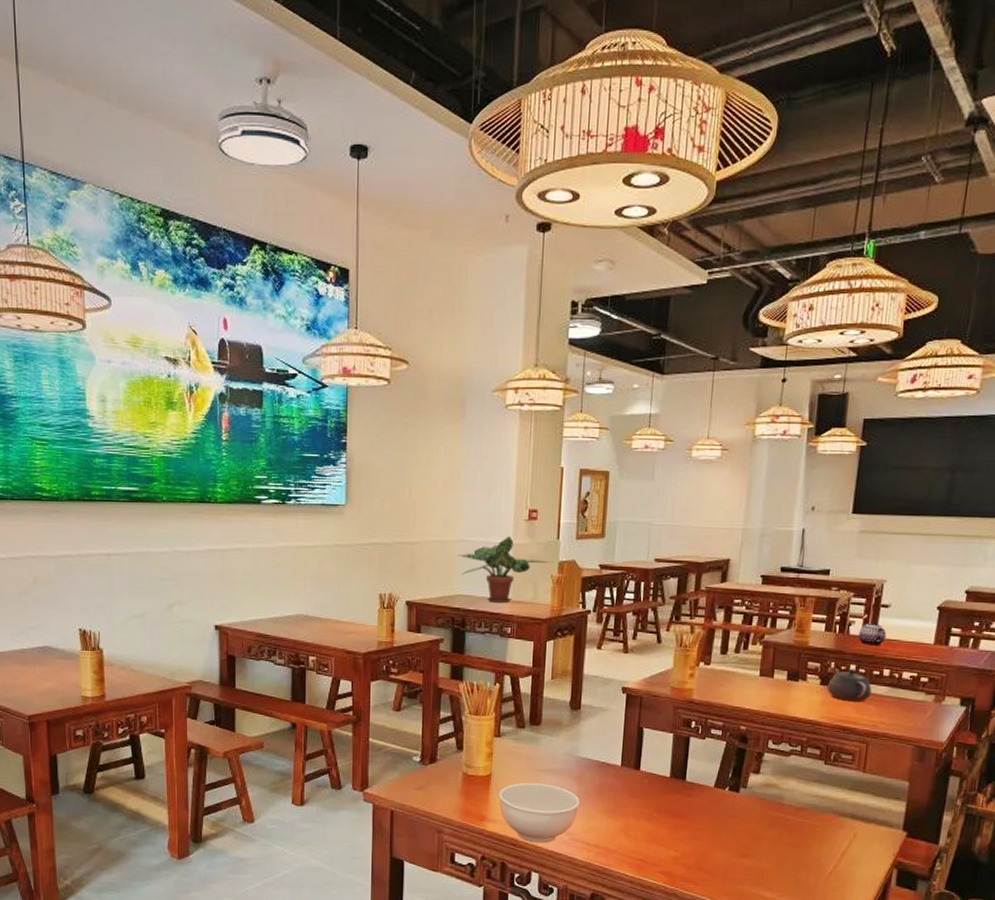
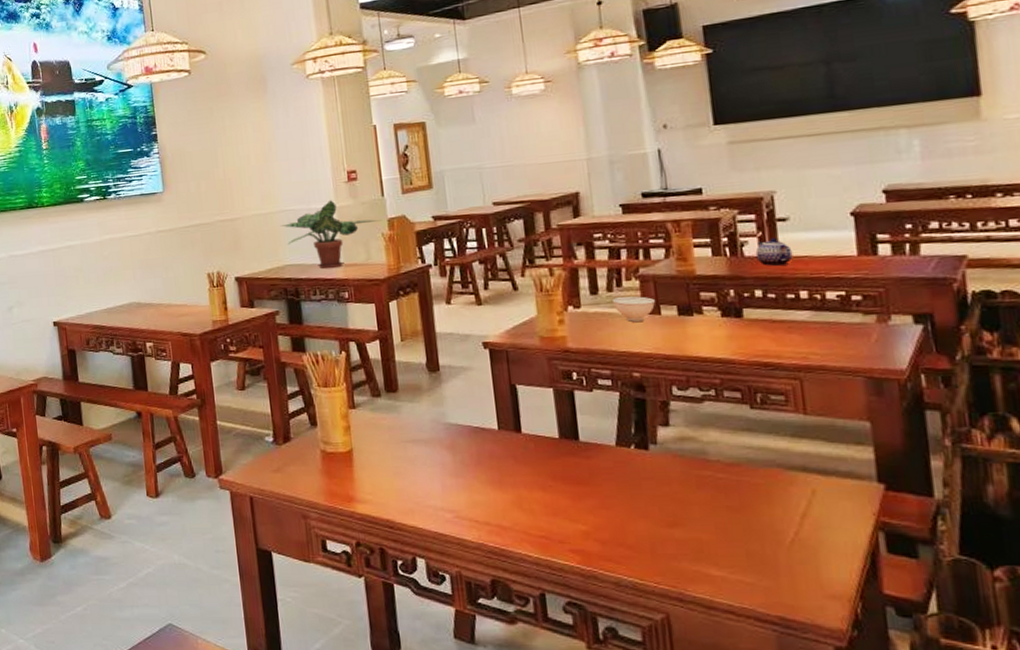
soup bowl: present [498,782,580,843] -> none [363,455,458,524]
bowl: none [737,659,771,682] -> present [613,296,655,322]
teapot: present [827,668,872,702] -> none [731,294,791,333]

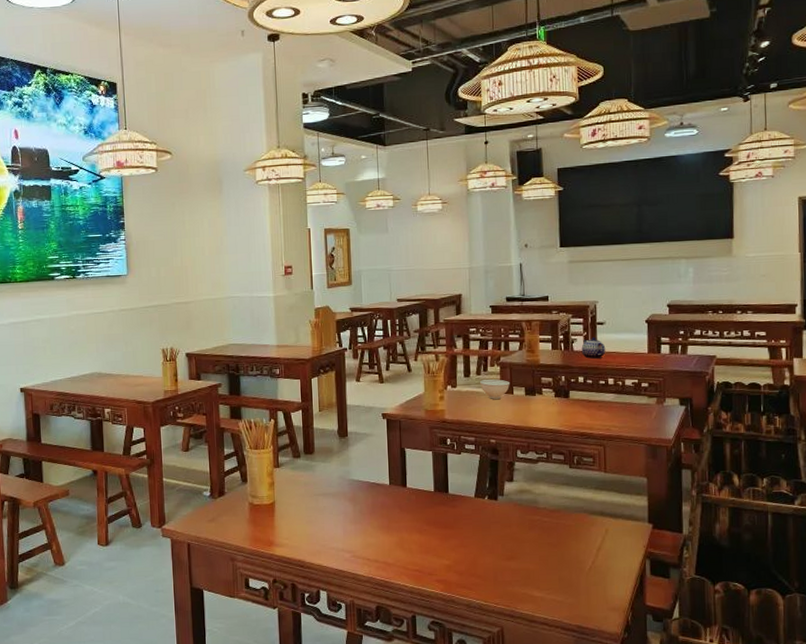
potted plant: present [280,200,381,269] -> none [226,290,309,349]

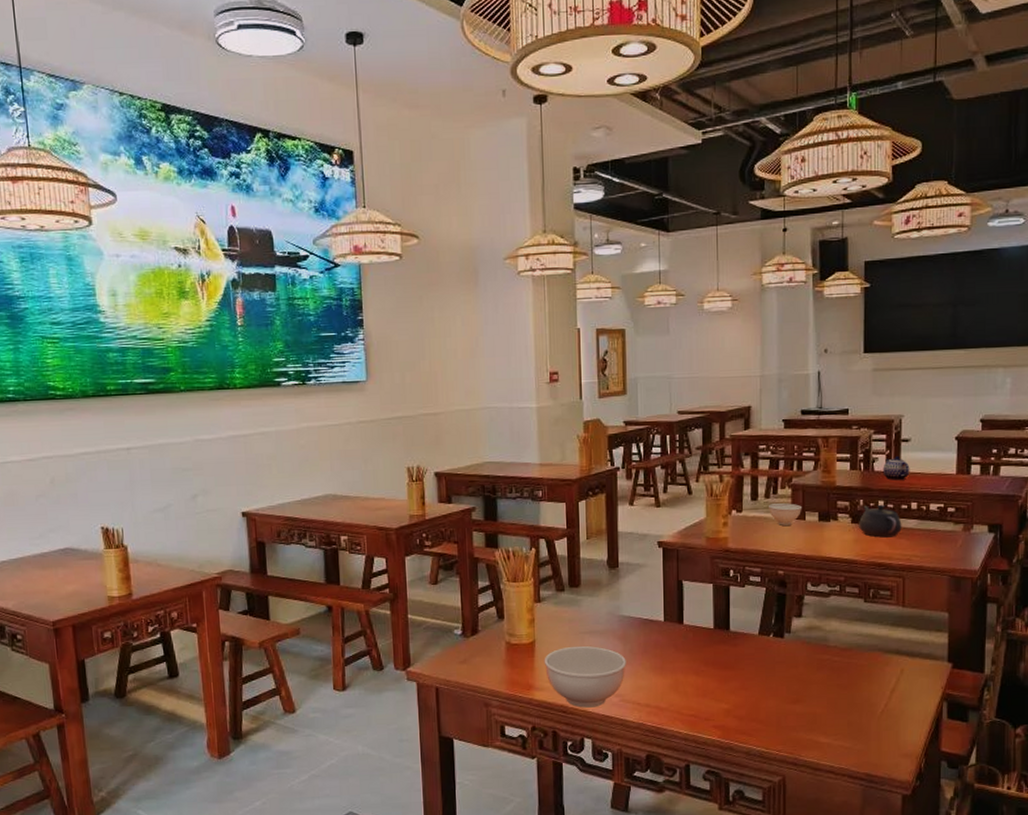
soup bowl: none [283,506,357,563] -> present [544,645,626,708]
teapot: none [562,380,601,410] -> present [859,504,902,538]

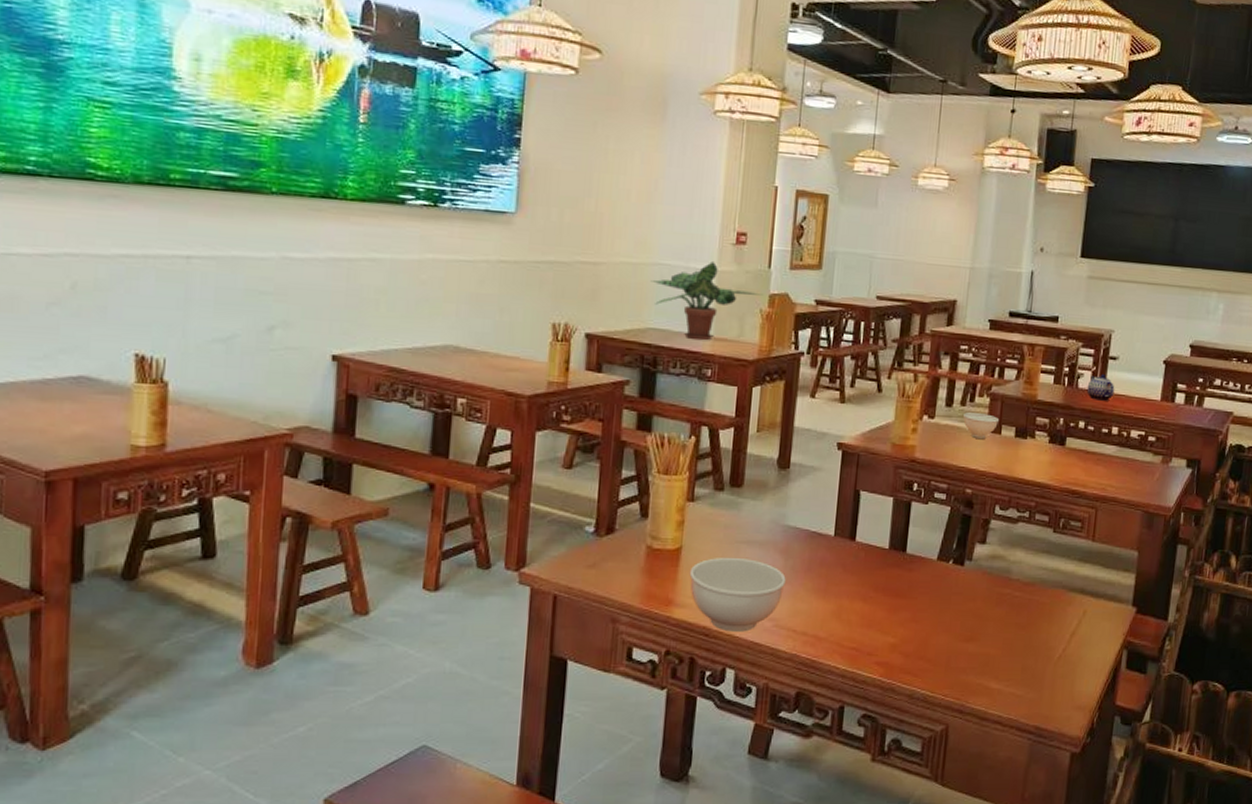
potted plant: none [482,400,578,468] -> present [650,262,762,341]
teapot: present [859,504,902,538] -> none [1056,425,1101,463]

